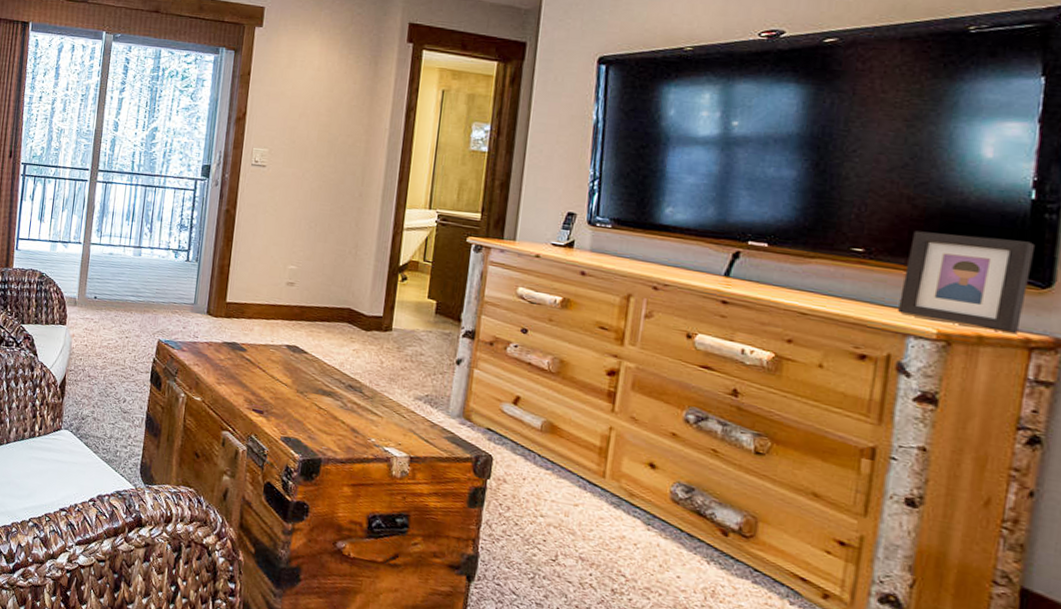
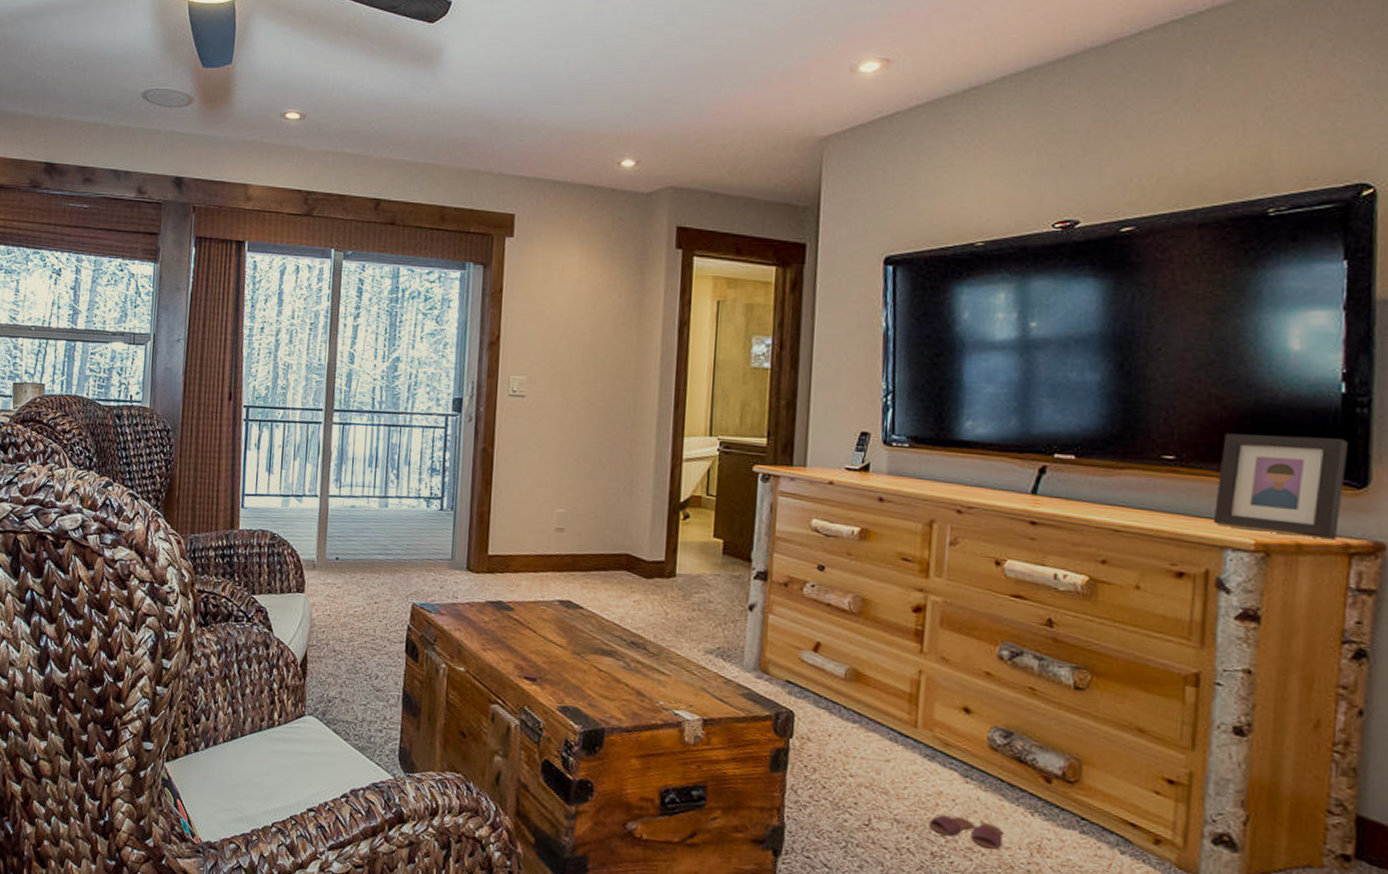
slippers: none [611,556,679,592] -> present [928,815,1003,850]

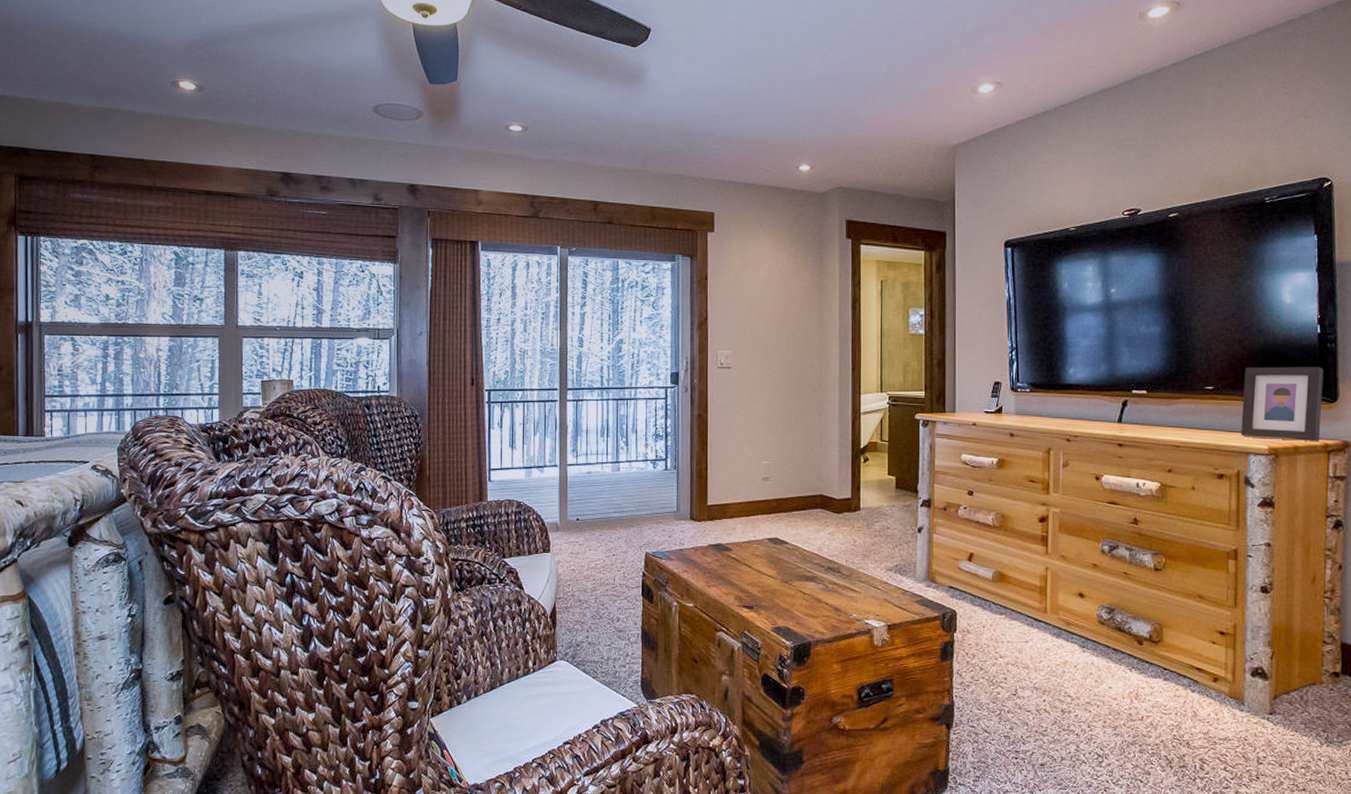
slippers: present [928,815,1003,850] -> none [1059,678,1111,701]

